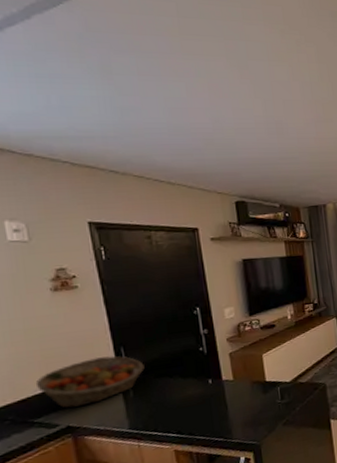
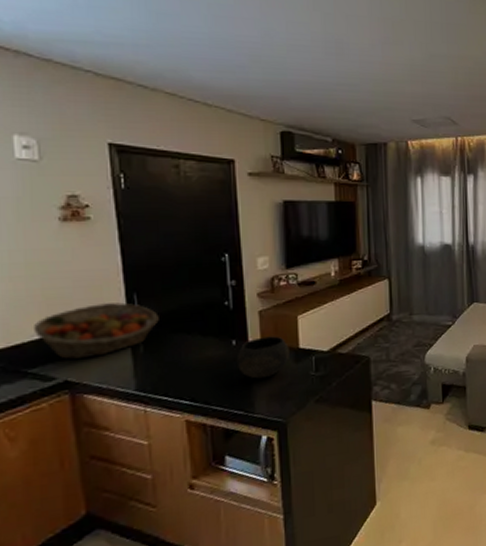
bowl: none [213,373,258,410] -> present [236,336,290,379]

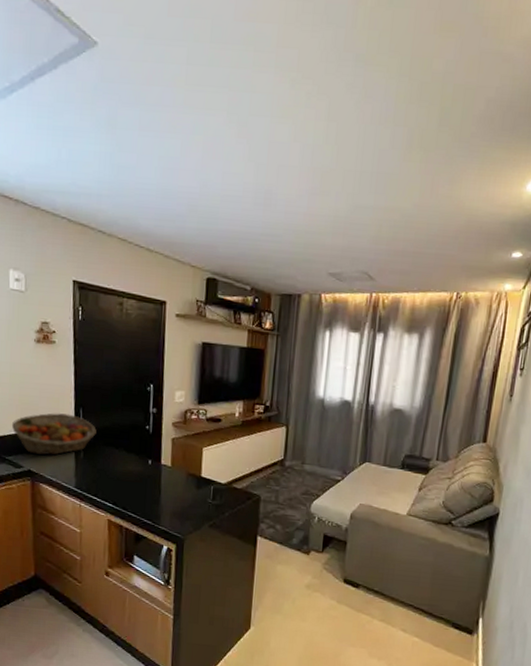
bowl: present [236,336,290,379] -> none [150,461,193,497]

